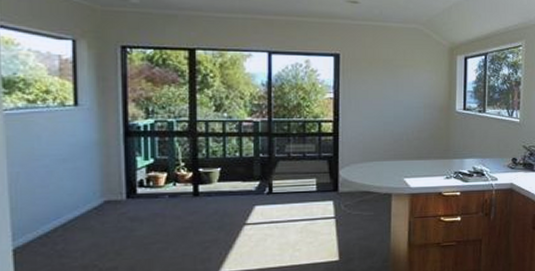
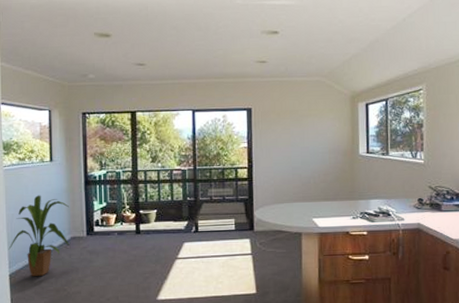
house plant: none [11,148,102,250] -> present [8,195,70,276]

